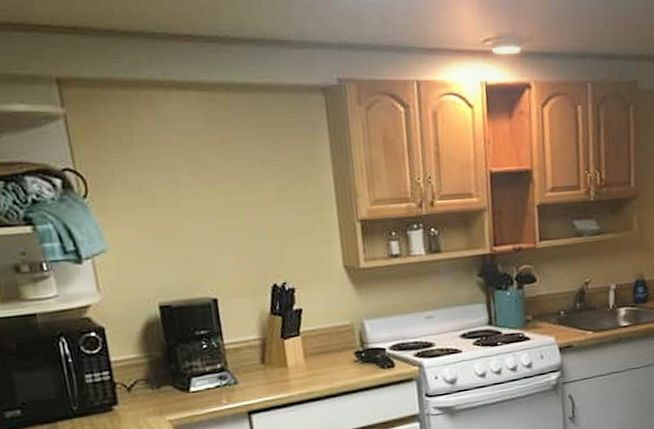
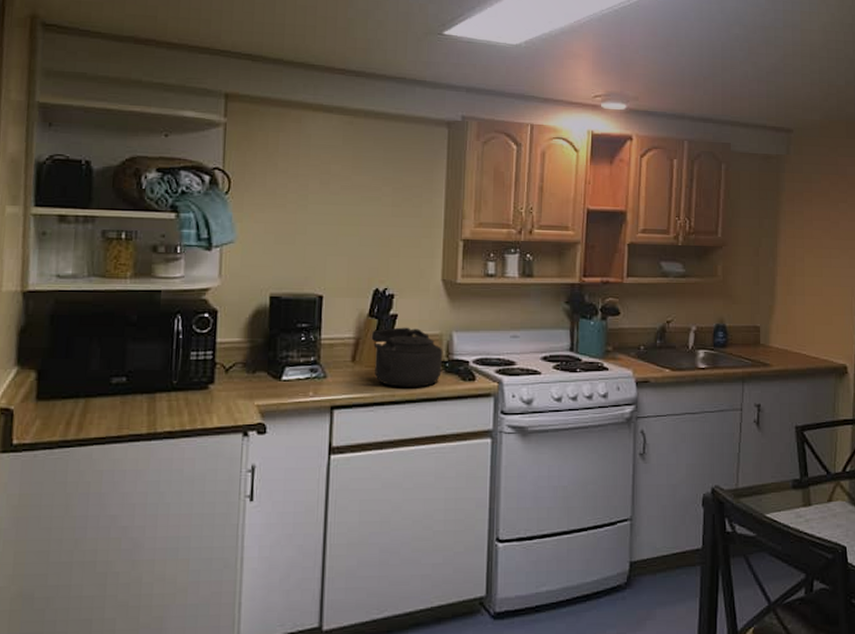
kettle: none [277,321,359,384] -> present [371,327,443,387]

